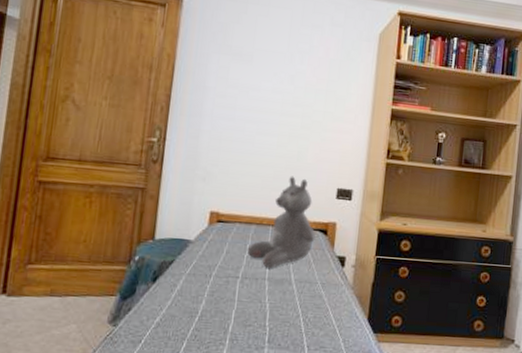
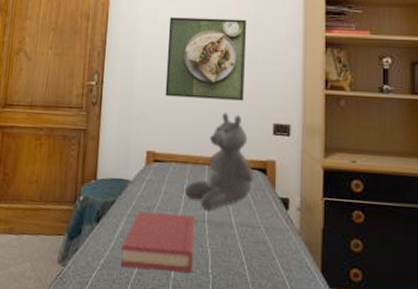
hardback book: none [176,270,257,327] -> present [120,210,196,273]
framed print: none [232,76,321,166] -> present [165,17,247,101]

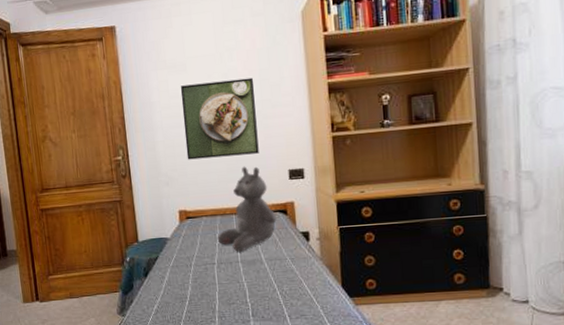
hardback book: present [120,210,196,273] -> none [170,259,233,308]

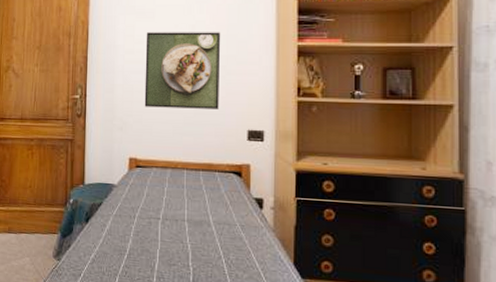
teddy bear: present [218,166,277,253] -> none [166,120,230,211]

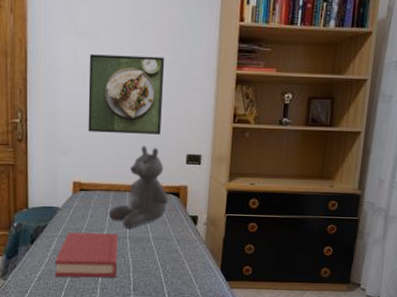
hardback book: none [108,211,176,265] -> present [54,232,119,278]
teddy bear: none [166,120,230,211] -> present [109,145,169,230]

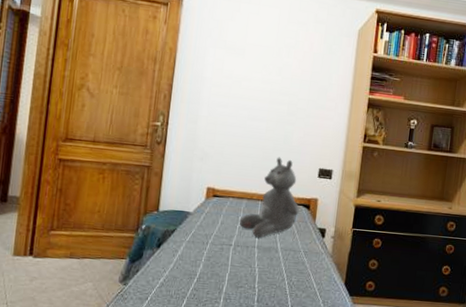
hardback book: present [54,232,119,278] -> none [178,238,247,288]
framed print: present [88,54,165,135] -> none [226,68,305,148]

